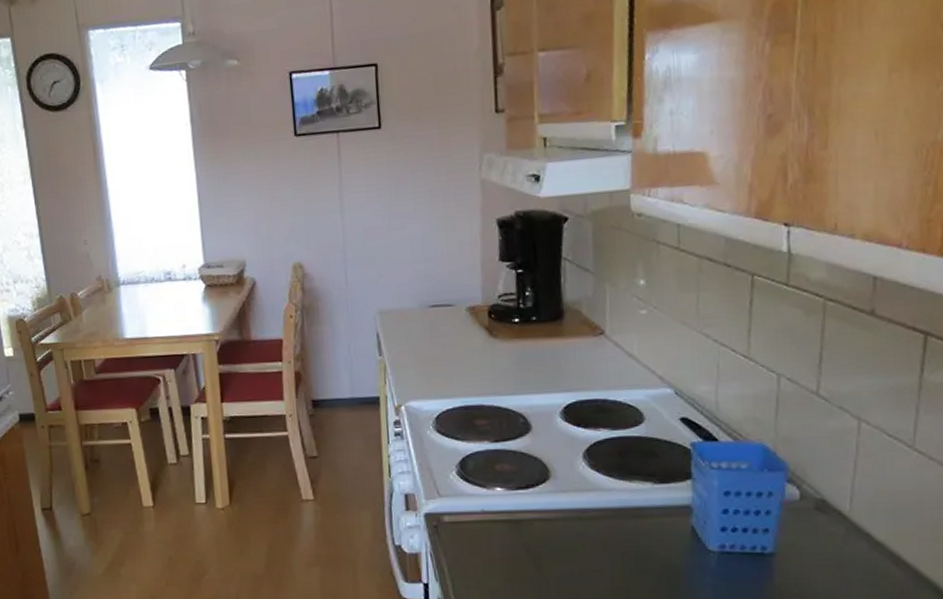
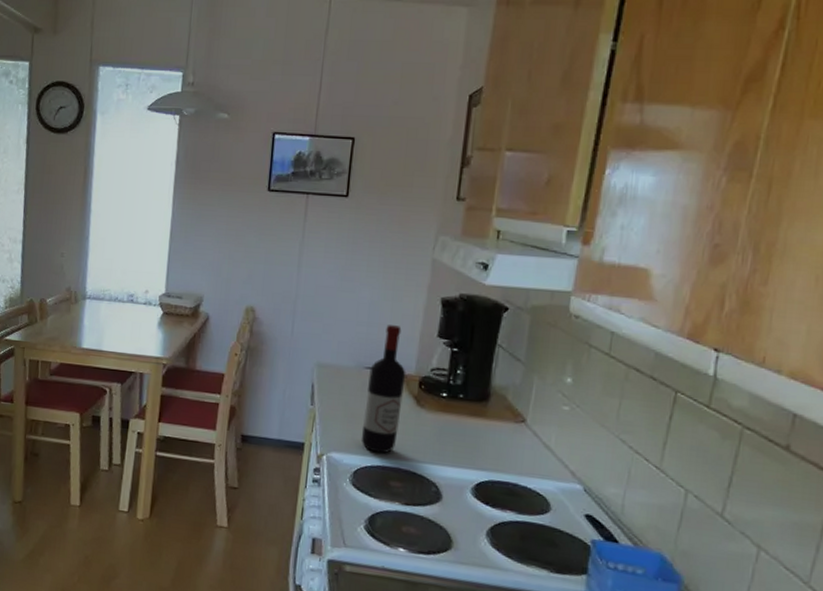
wine bottle: none [434,256,475,394] -> present [360,325,406,454]

